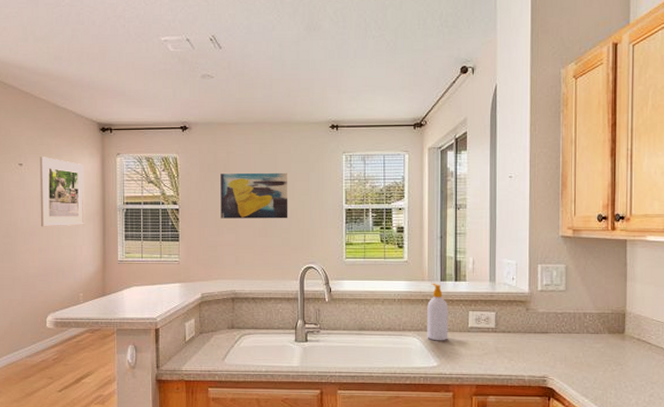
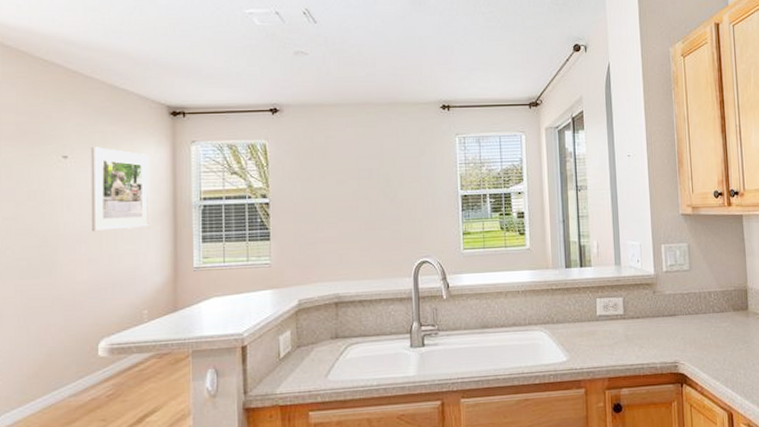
wall art: present [220,172,288,219] -> none [318,157,398,212]
soap bottle: present [427,283,449,341] -> none [553,270,577,334]

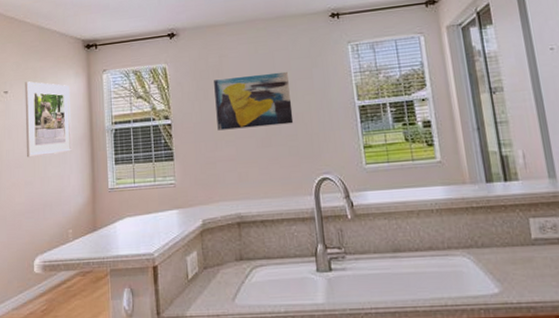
wall art: none [318,157,398,212] -> present [214,71,294,131]

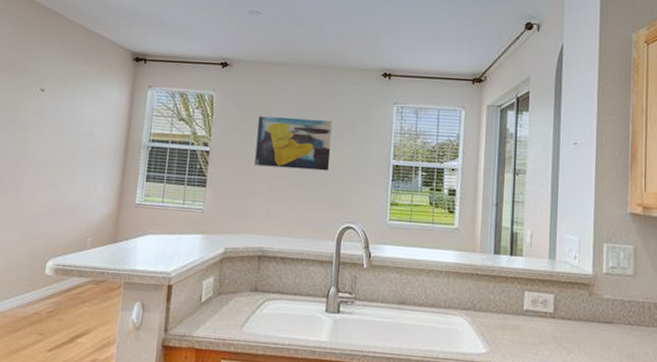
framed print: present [24,81,73,158] -> none [55,83,111,162]

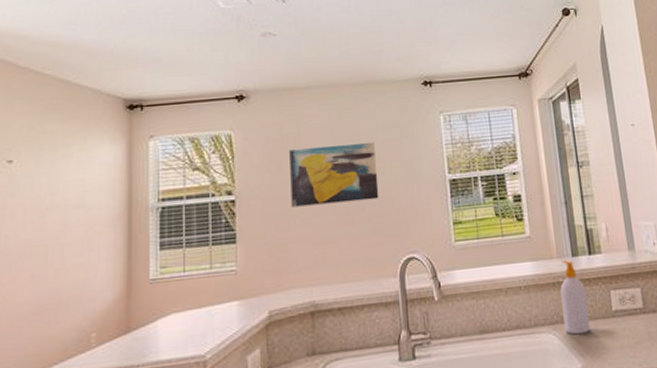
soap bottle: none [476,255,502,324] -> present [560,260,591,335]

